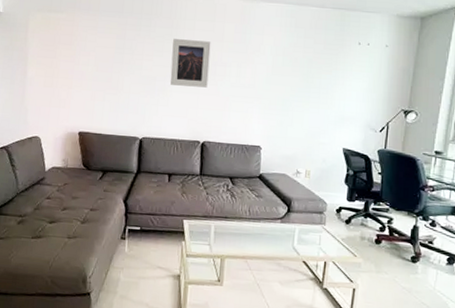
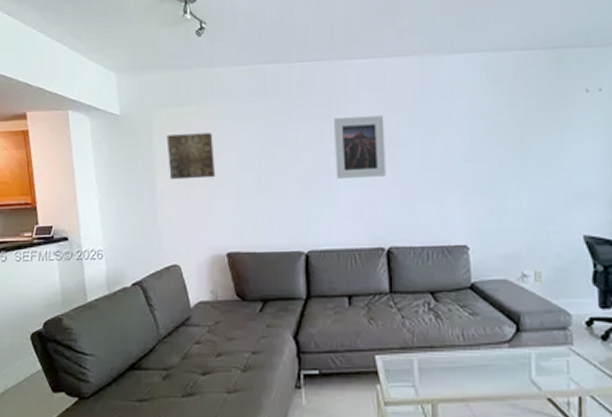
wall art: none [38,34,77,73] -> present [166,132,216,180]

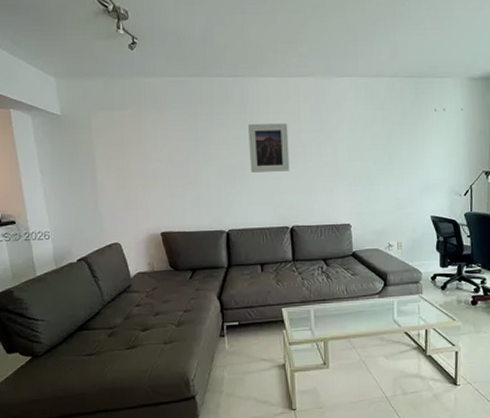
wall art: present [166,132,216,180] -> none [105,133,150,172]

